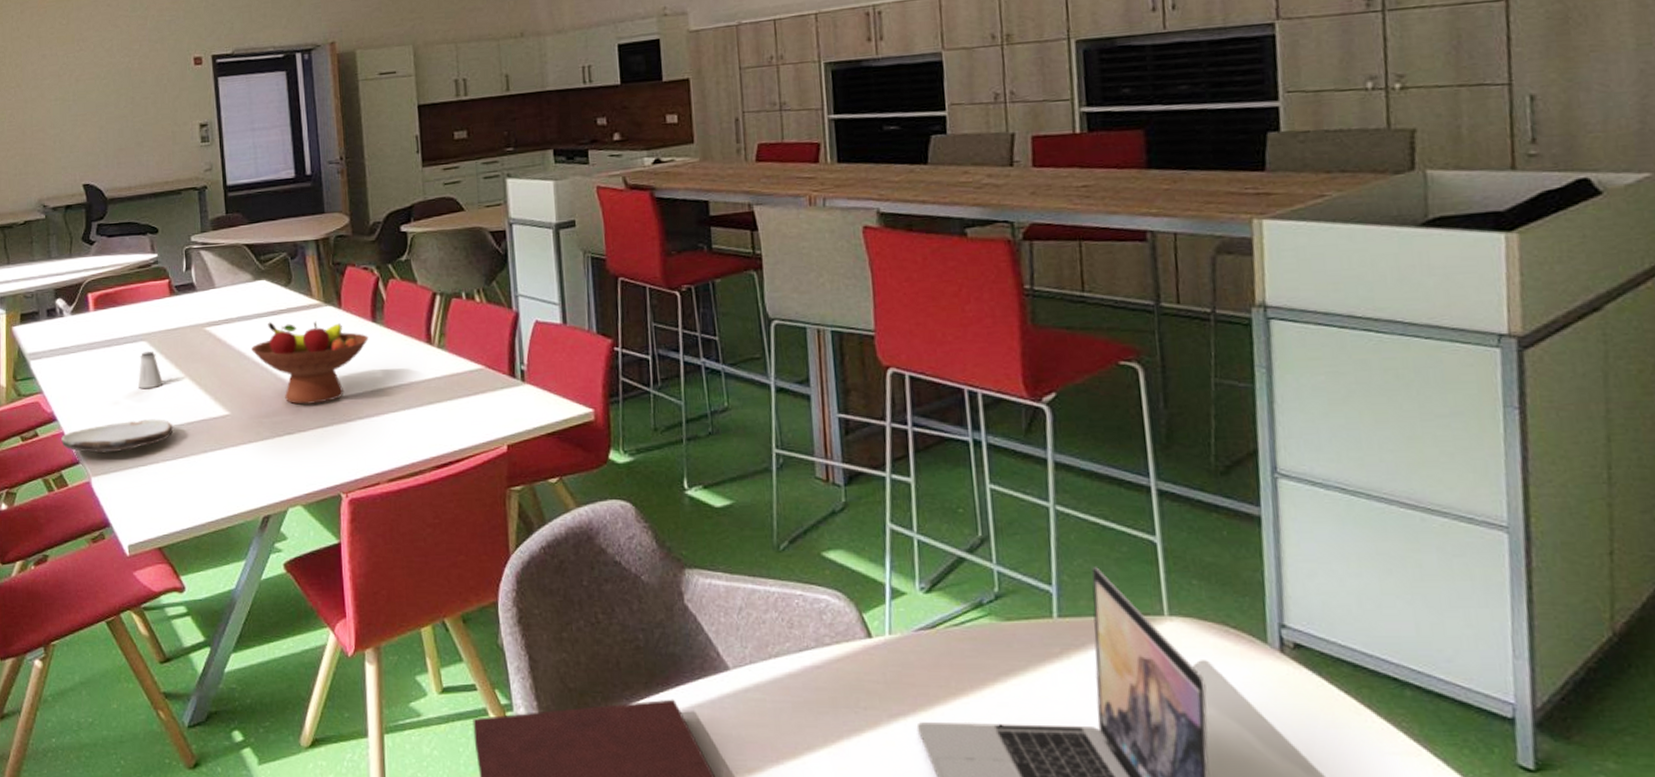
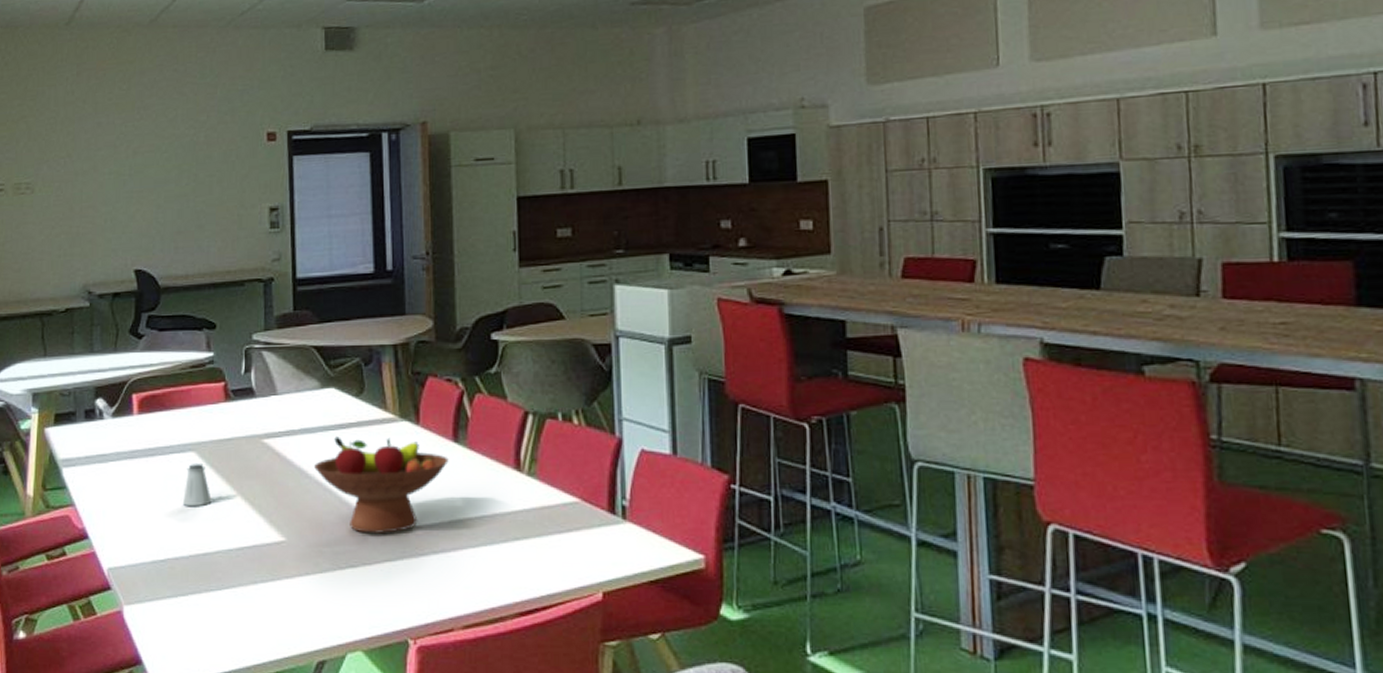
plate: present [61,419,174,454] -> none [92,542,221,579]

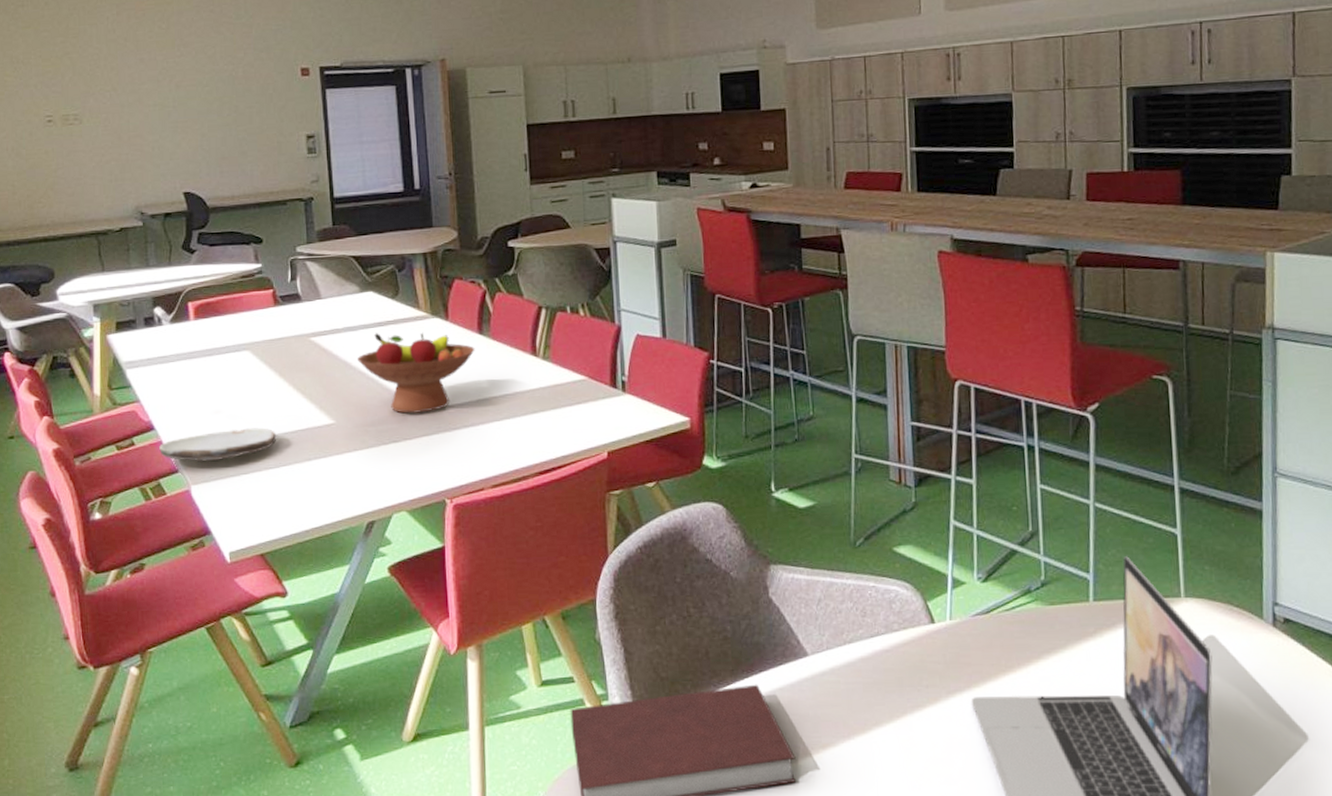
plate: none [92,542,221,579] -> present [159,427,277,462]
saltshaker: present [183,464,212,507] -> none [240,361,267,398]

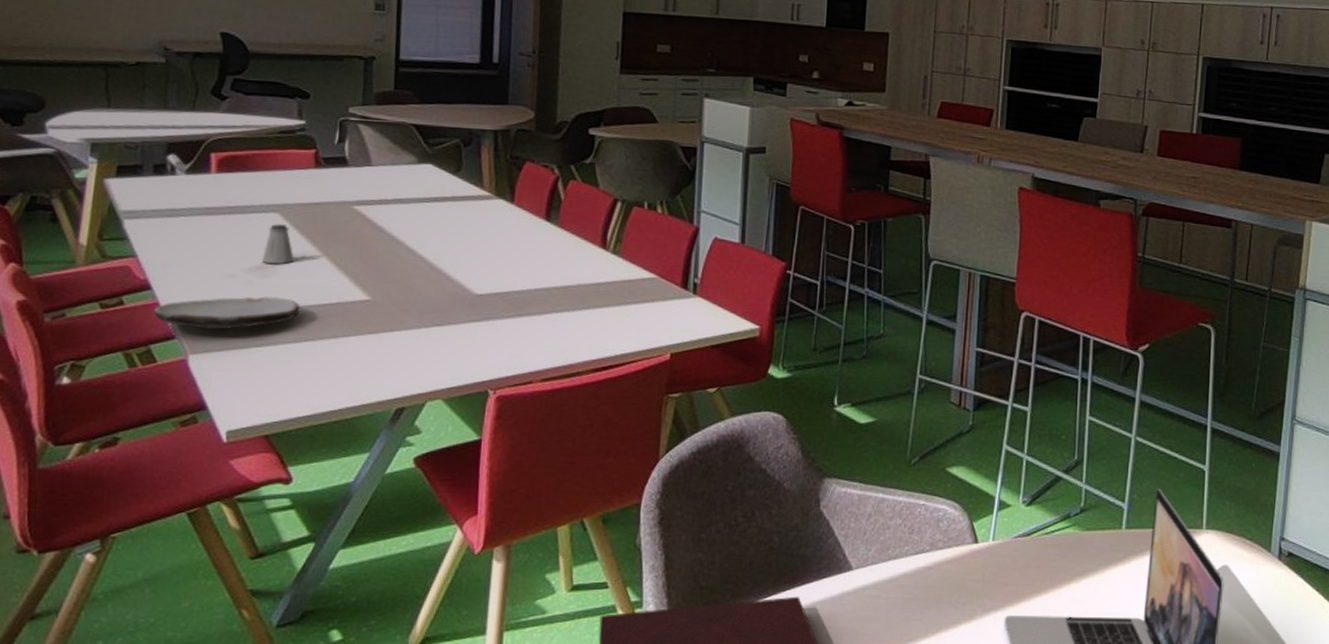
saltshaker: none [240,361,267,398] -> present [262,224,294,265]
fruit bowl: present [357,332,475,414] -> none [406,208,540,297]

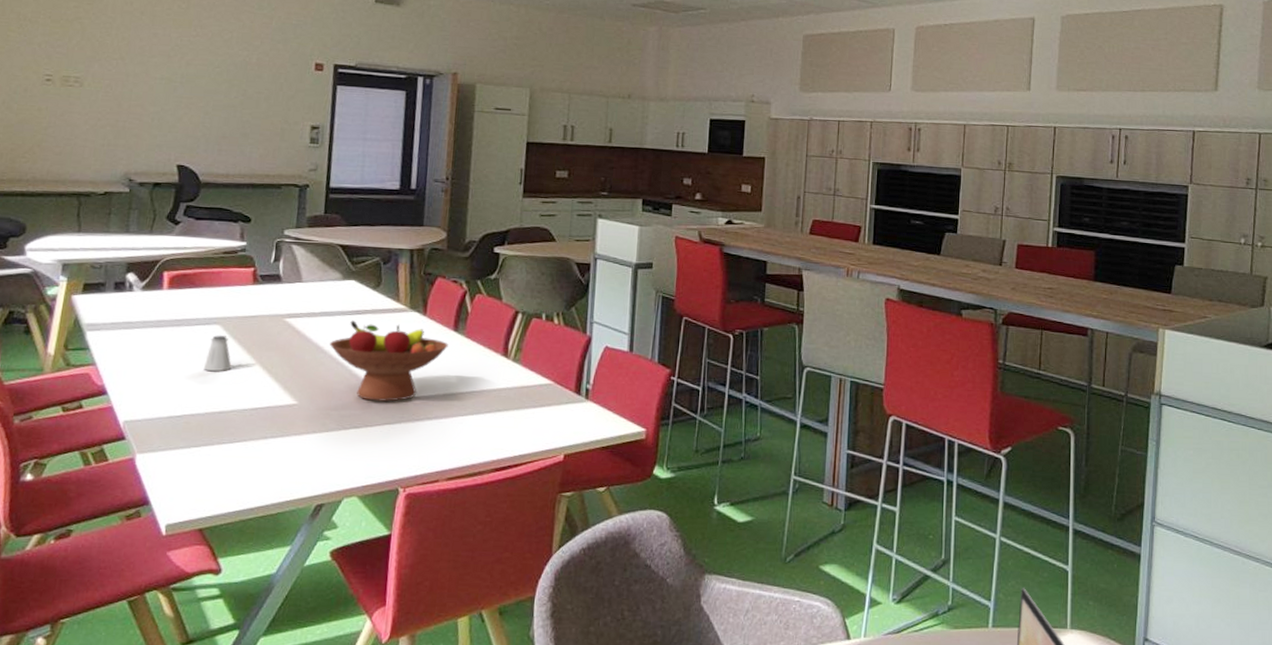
plate: present [154,297,301,330] -> none [108,401,236,432]
fruit bowl: none [406,208,540,297] -> present [330,320,449,402]

